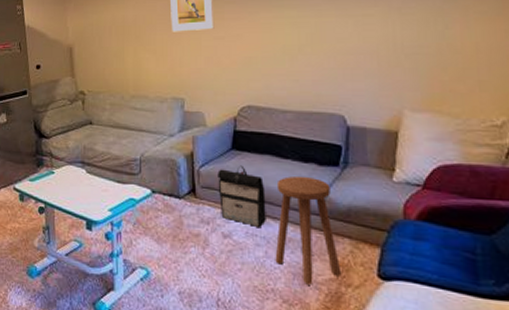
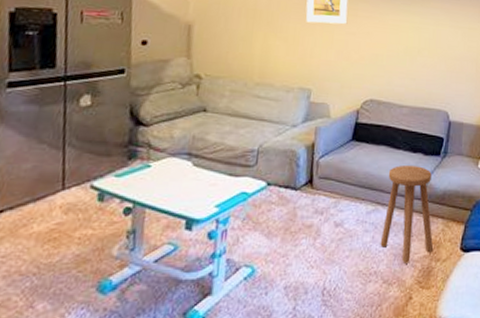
backpack: present [218,165,266,227] -> none [335,156,378,214]

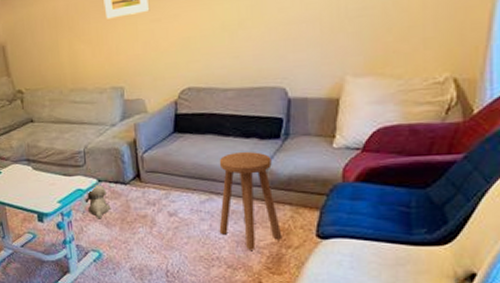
plush toy: none [247,188,276,228] -> present [85,184,111,219]

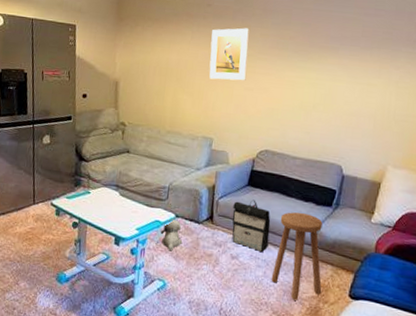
backpack: none [161,147,210,203] -> present [232,199,271,252]

